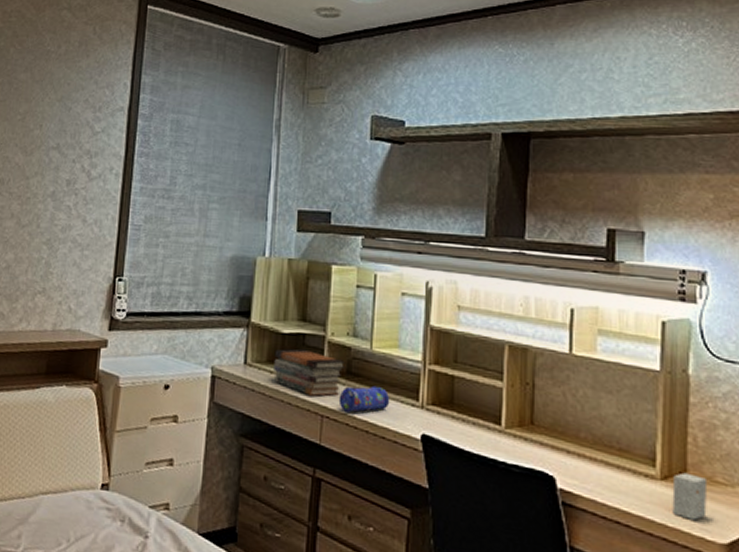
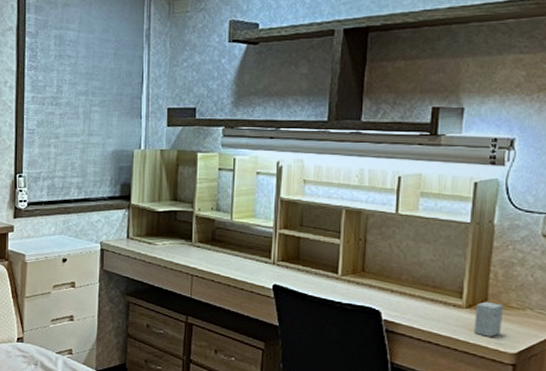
book stack: present [274,349,346,396] -> none [151,223,211,260]
pencil case: present [338,385,390,412] -> none [205,249,248,271]

